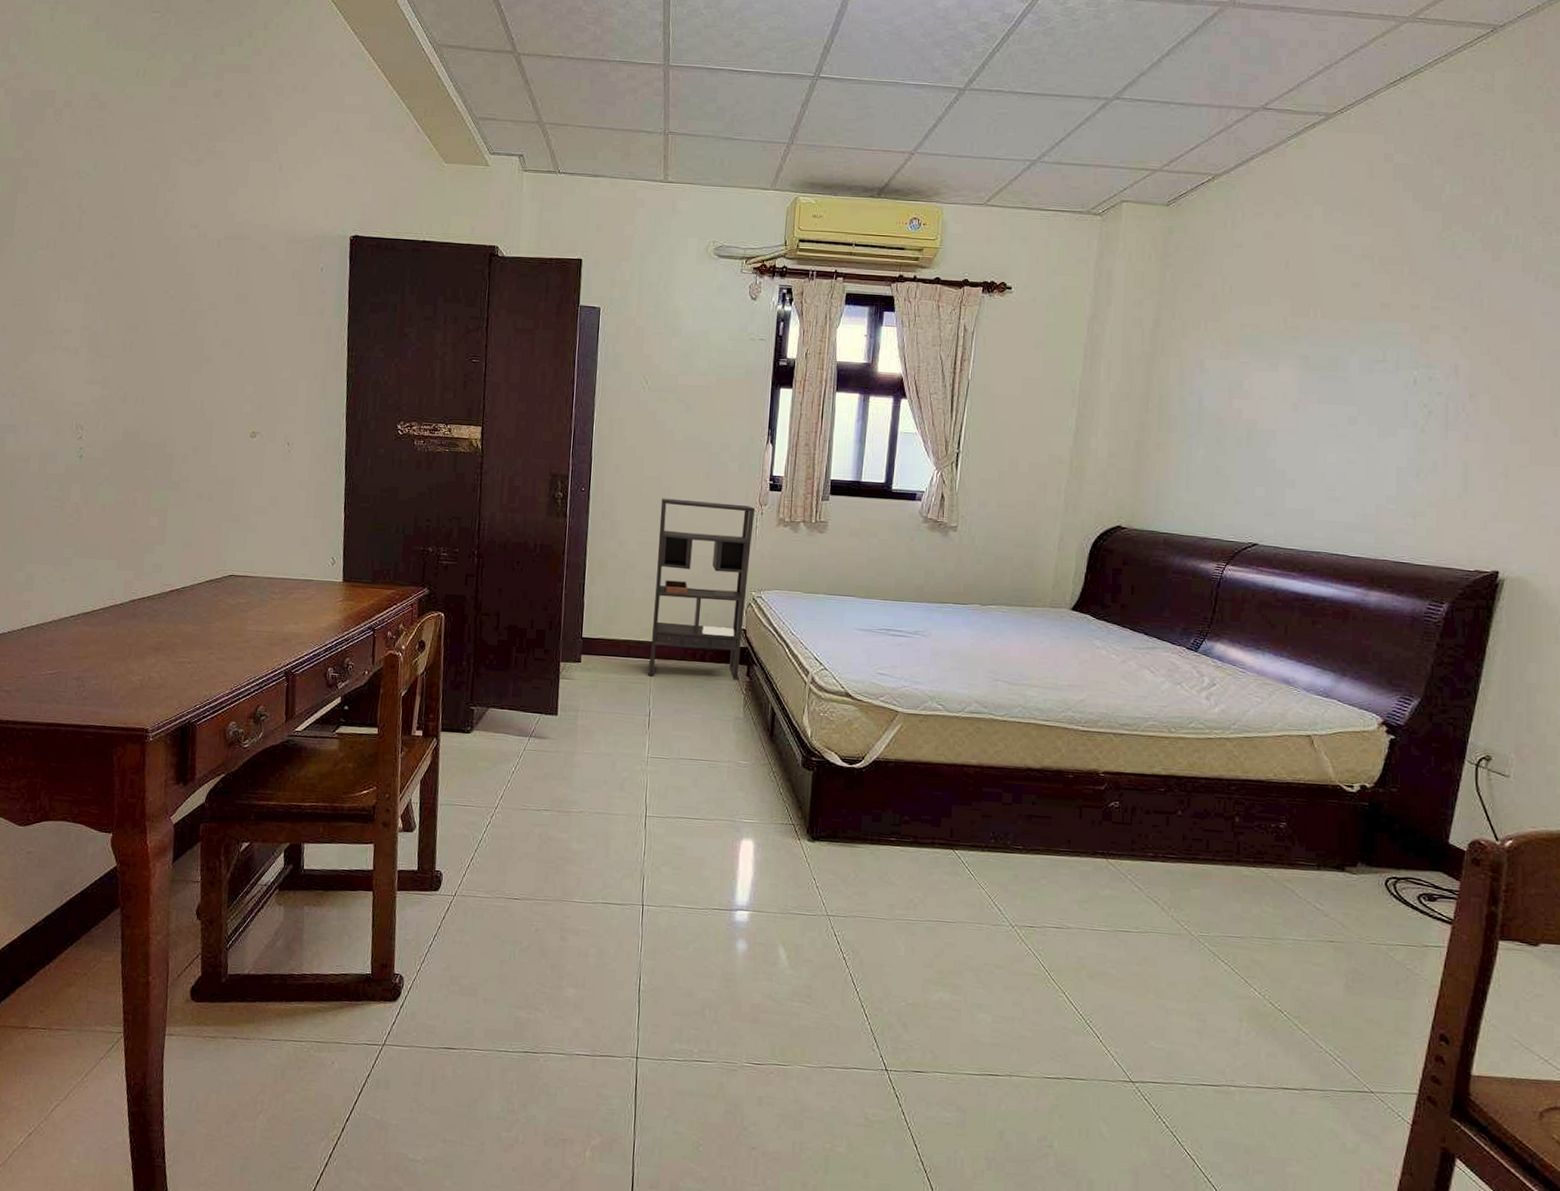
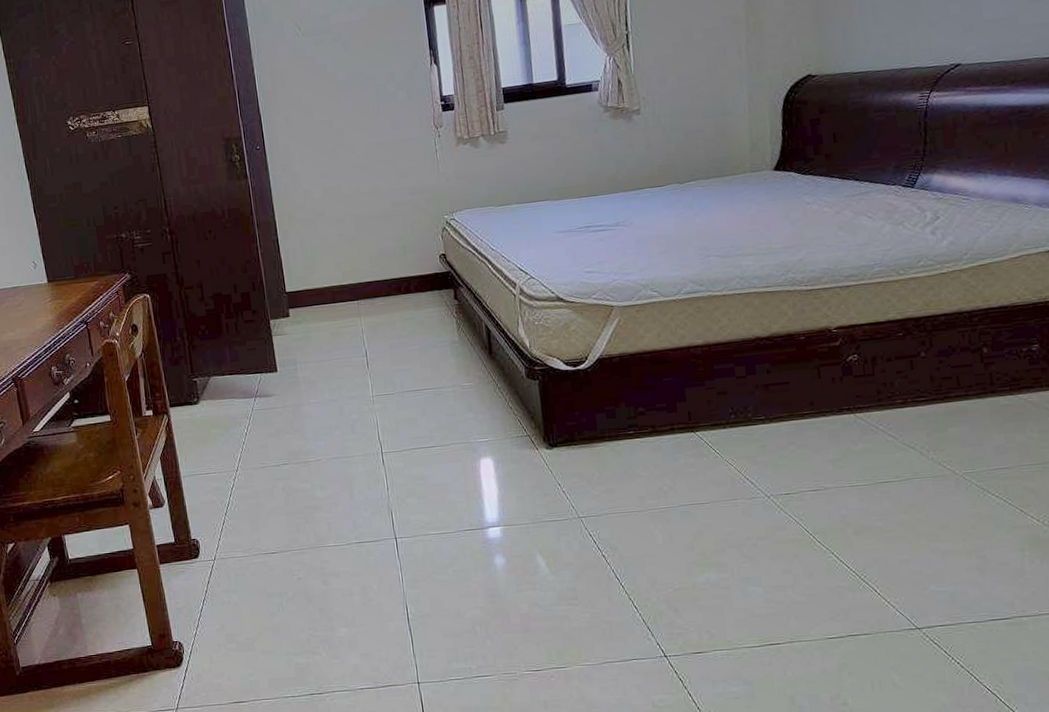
bookshelf: present [647,498,756,681] -> none [336,131,448,316]

